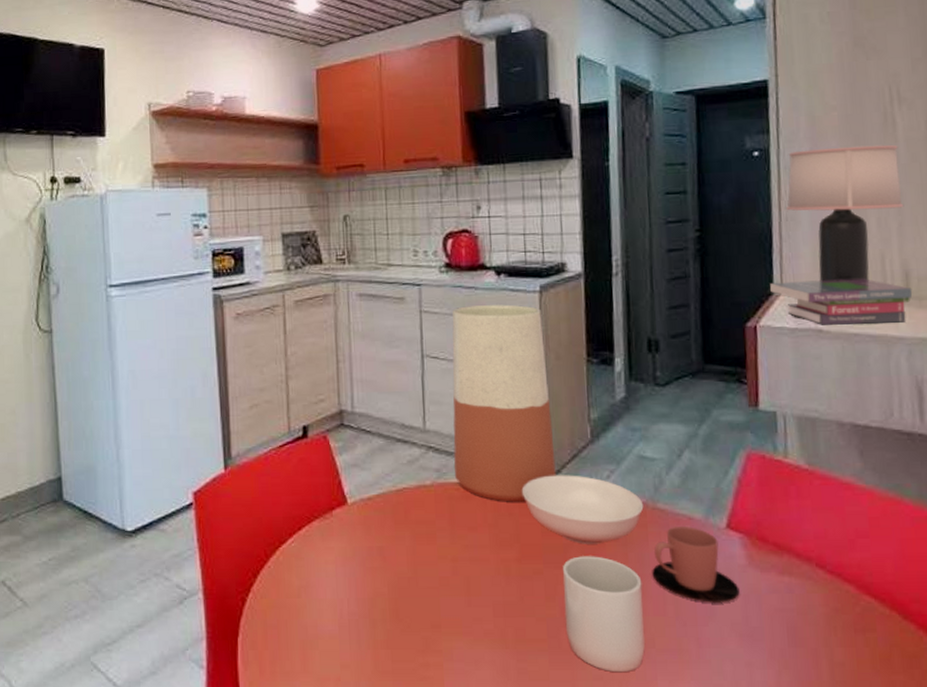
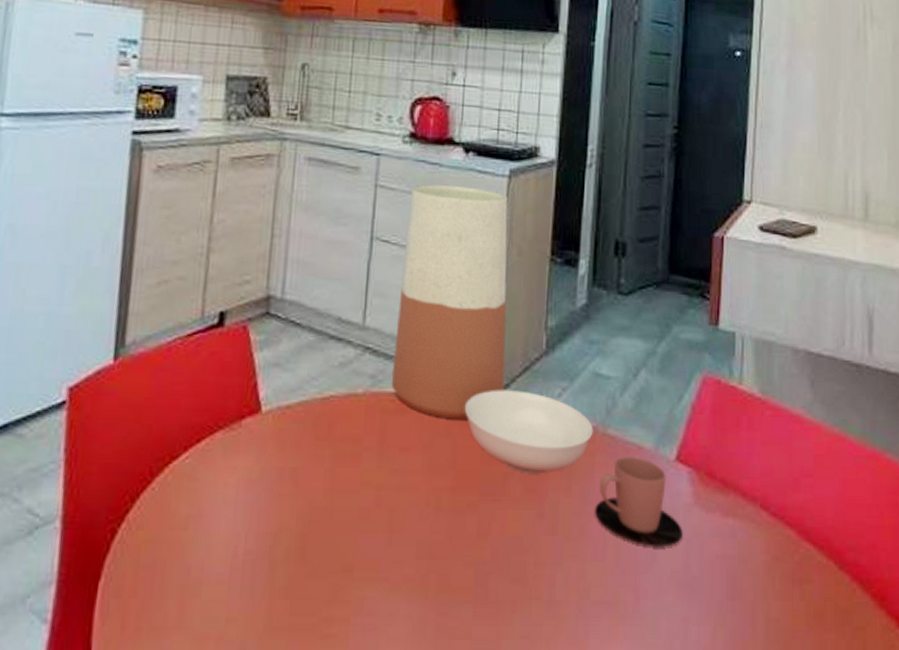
mug: present [562,556,646,673] -> none [495,487,583,630]
books: present [770,278,912,325] -> none [740,191,871,247]
table lamp: present [786,144,904,282] -> none [762,56,869,199]

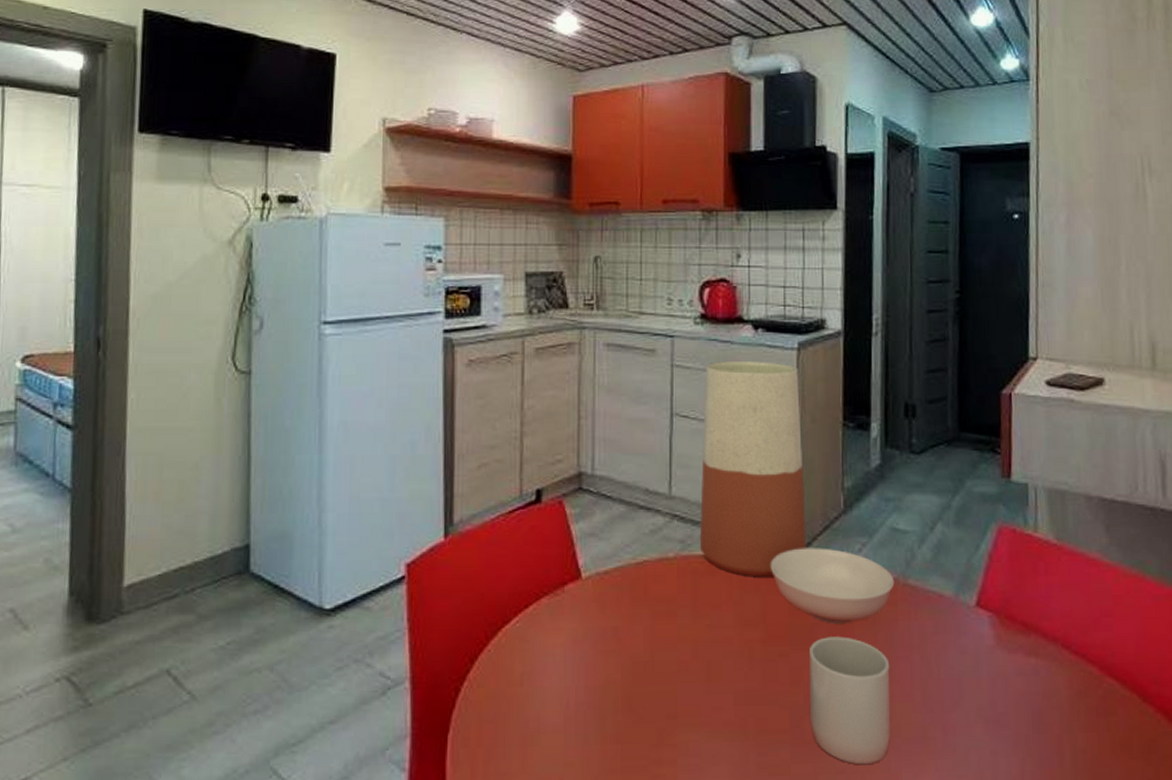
mug: none [495,487,583,630] -> present [808,636,891,765]
cup: present [595,457,683,548] -> none [900,604,987,688]

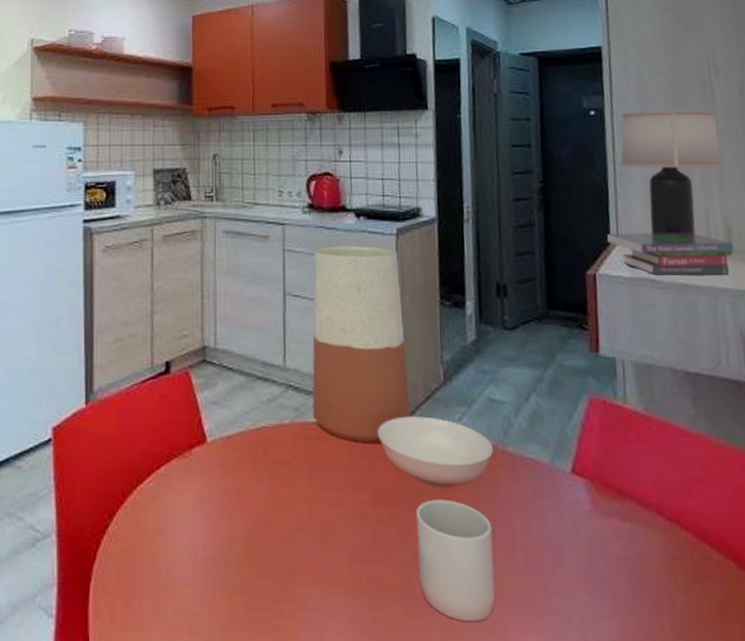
books: none [1026,349,1158,395] -> present [607,233,734,275]
table lamp: none [1043,215,1152,350] -> present [620,110,724,234]

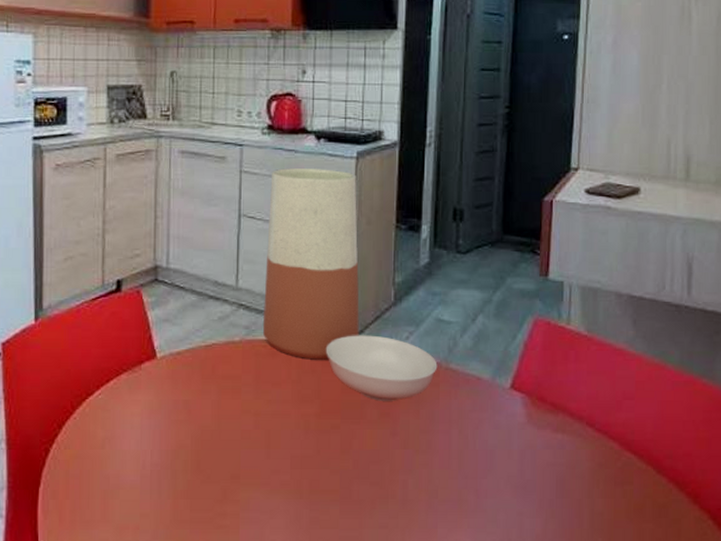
mug: present [415,500,496,623] -> none [357,412,430,522]
books: present [607,233,734,275] -> none [568,160,692,203]
table lamp: present [620,110,724,234] -> none [589,36,692,162]

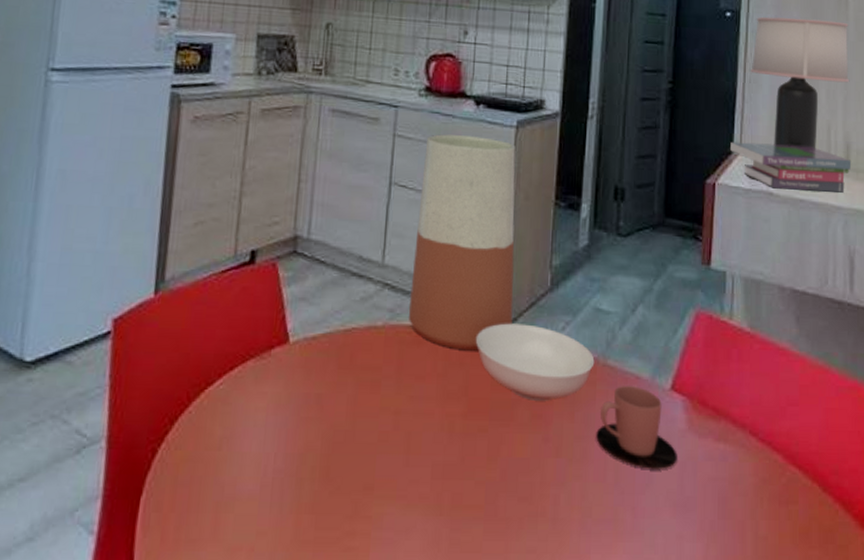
cup: none [440,386,517,458] -> present [596,386,677,470]
books: none [568,160,692,203] -> present [730,141,852,193]
table lamp: none [589,36,692,162] -> present [751,17,850,148]

